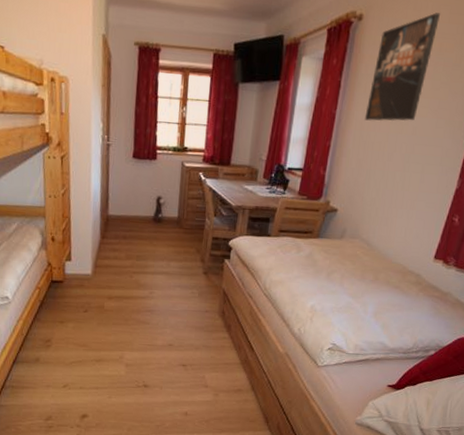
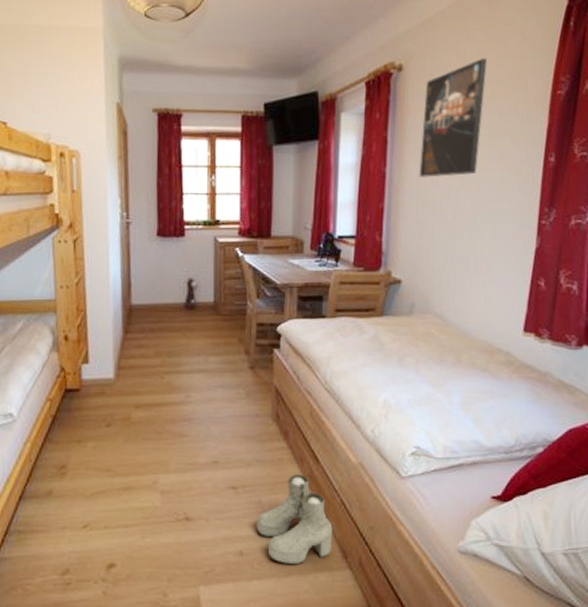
boots: none [199,358,260,425] -> present [256,474,333,565]

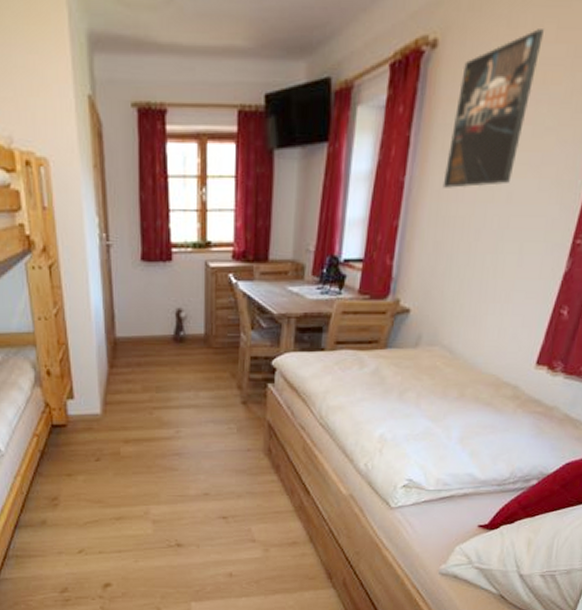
boots: present [256,474,333,565] -> none [245,505,320,585]

